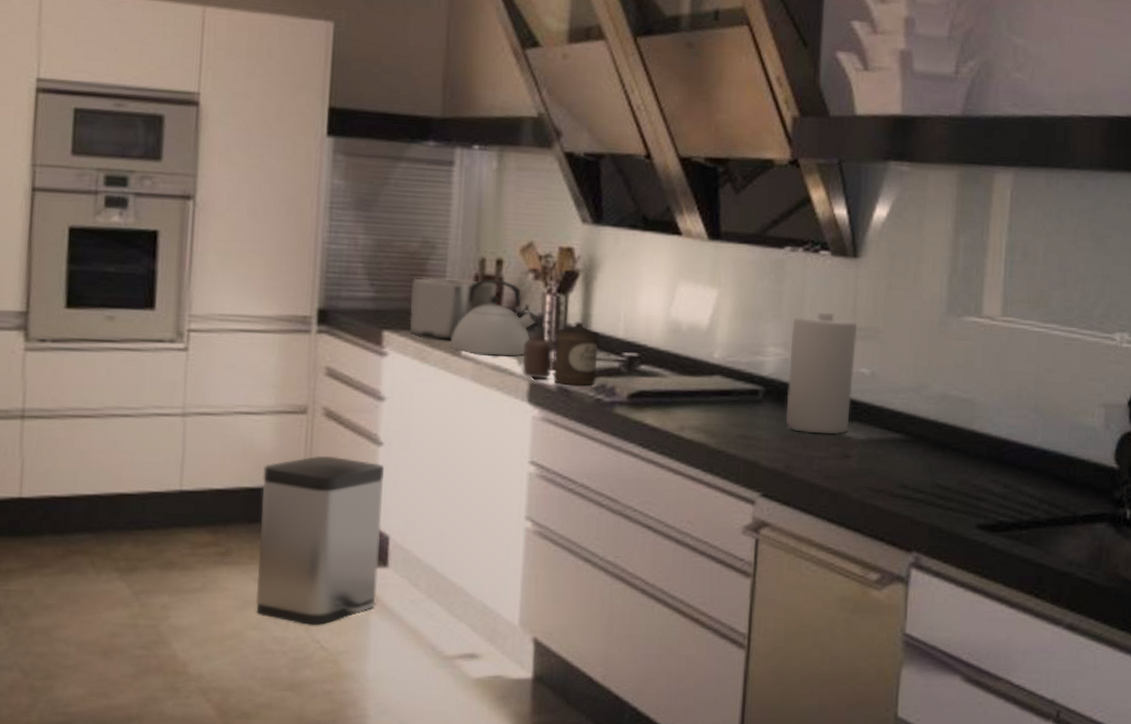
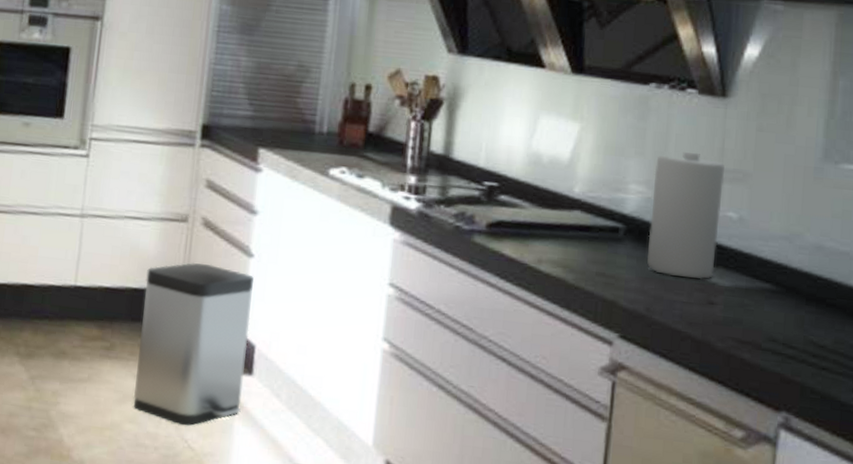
toaster: present [409,277,498,340] -> none [282,99,366,160]
kettle: present [450,278,537,357] -> none [319,103,402,180]
soap dispenser: present [520,313,554,380] -> none [384,138,417,204]
canister: present [553,322,599,386] -> none [415,149,461,212]

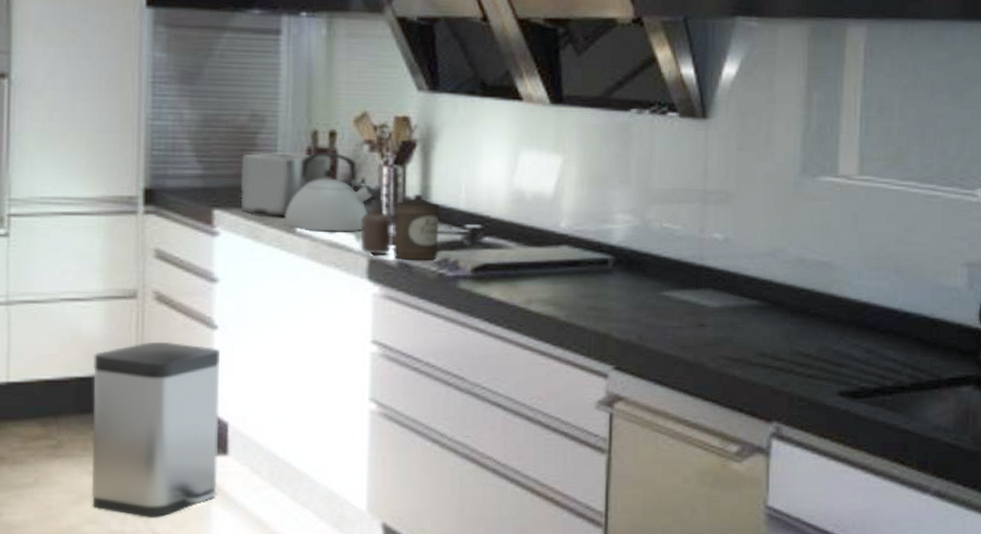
toaster: none [282,99,366,160] -> present [240,152,332,217]
kettle: none [319,103,402,180] -> present [284,151,374,232]
soap dispenser: none [384,138,417,204] -> present [359,186,393,256]
canister: none [415,149,461,212] -> present [393,194,440,260]
paper towel holder: present [647,151,725,280] -> none [637,176,708,303]

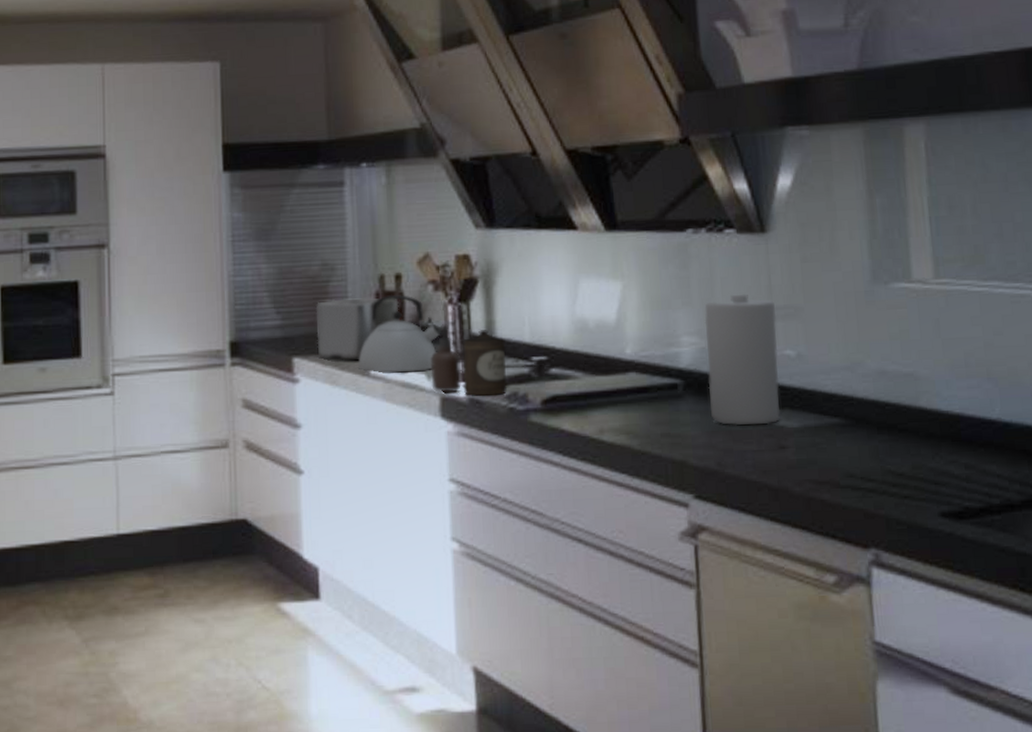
pedal bin: present [92,341,221,517] -> none [193,488,313,665]
paper towel holder: none [637,176,708,303] -> present [704,293,781,425]

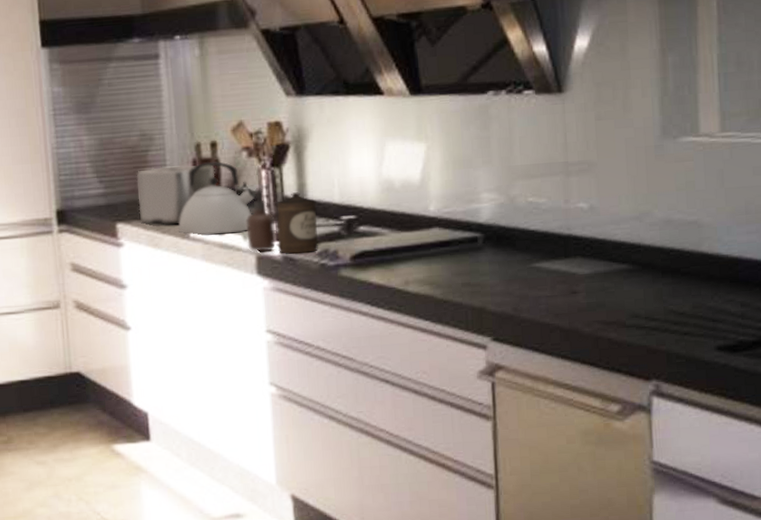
paper towel holder: present [704,293,781,425] -> none [503,151,573,274]

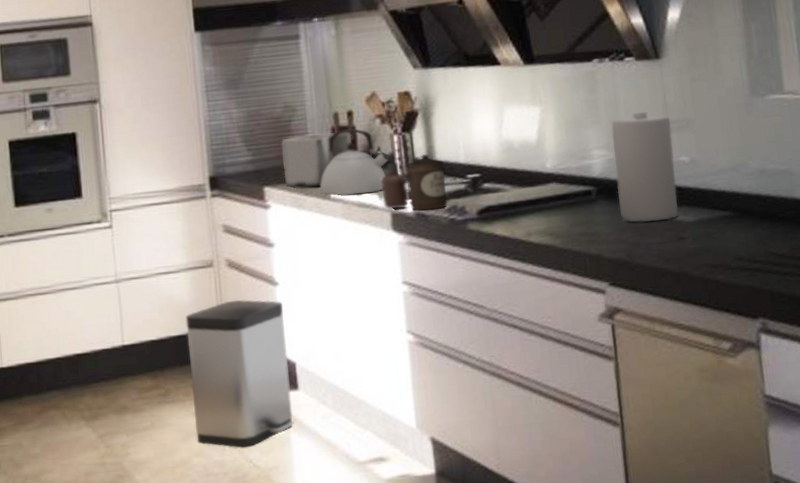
pedal bin: none [29,344,146,499] -> present [185,299,294,448]
paper towel holder: none [503,151,573,274] -> present [611,111,679,223]

